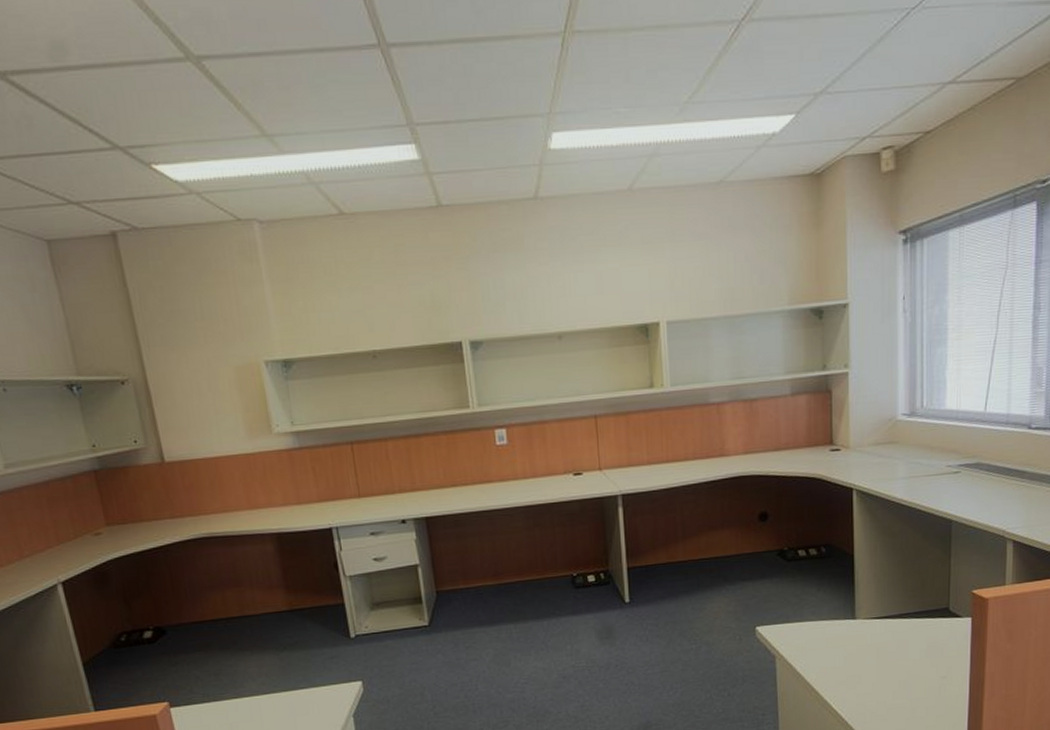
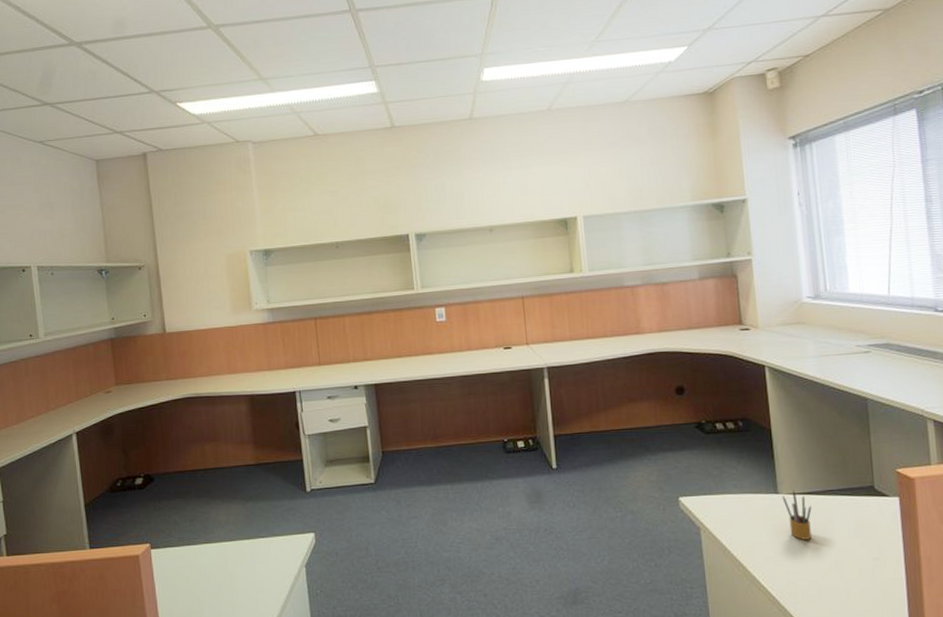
pencil box: none [859,615,887,663] -> present [782,490,812,540]

